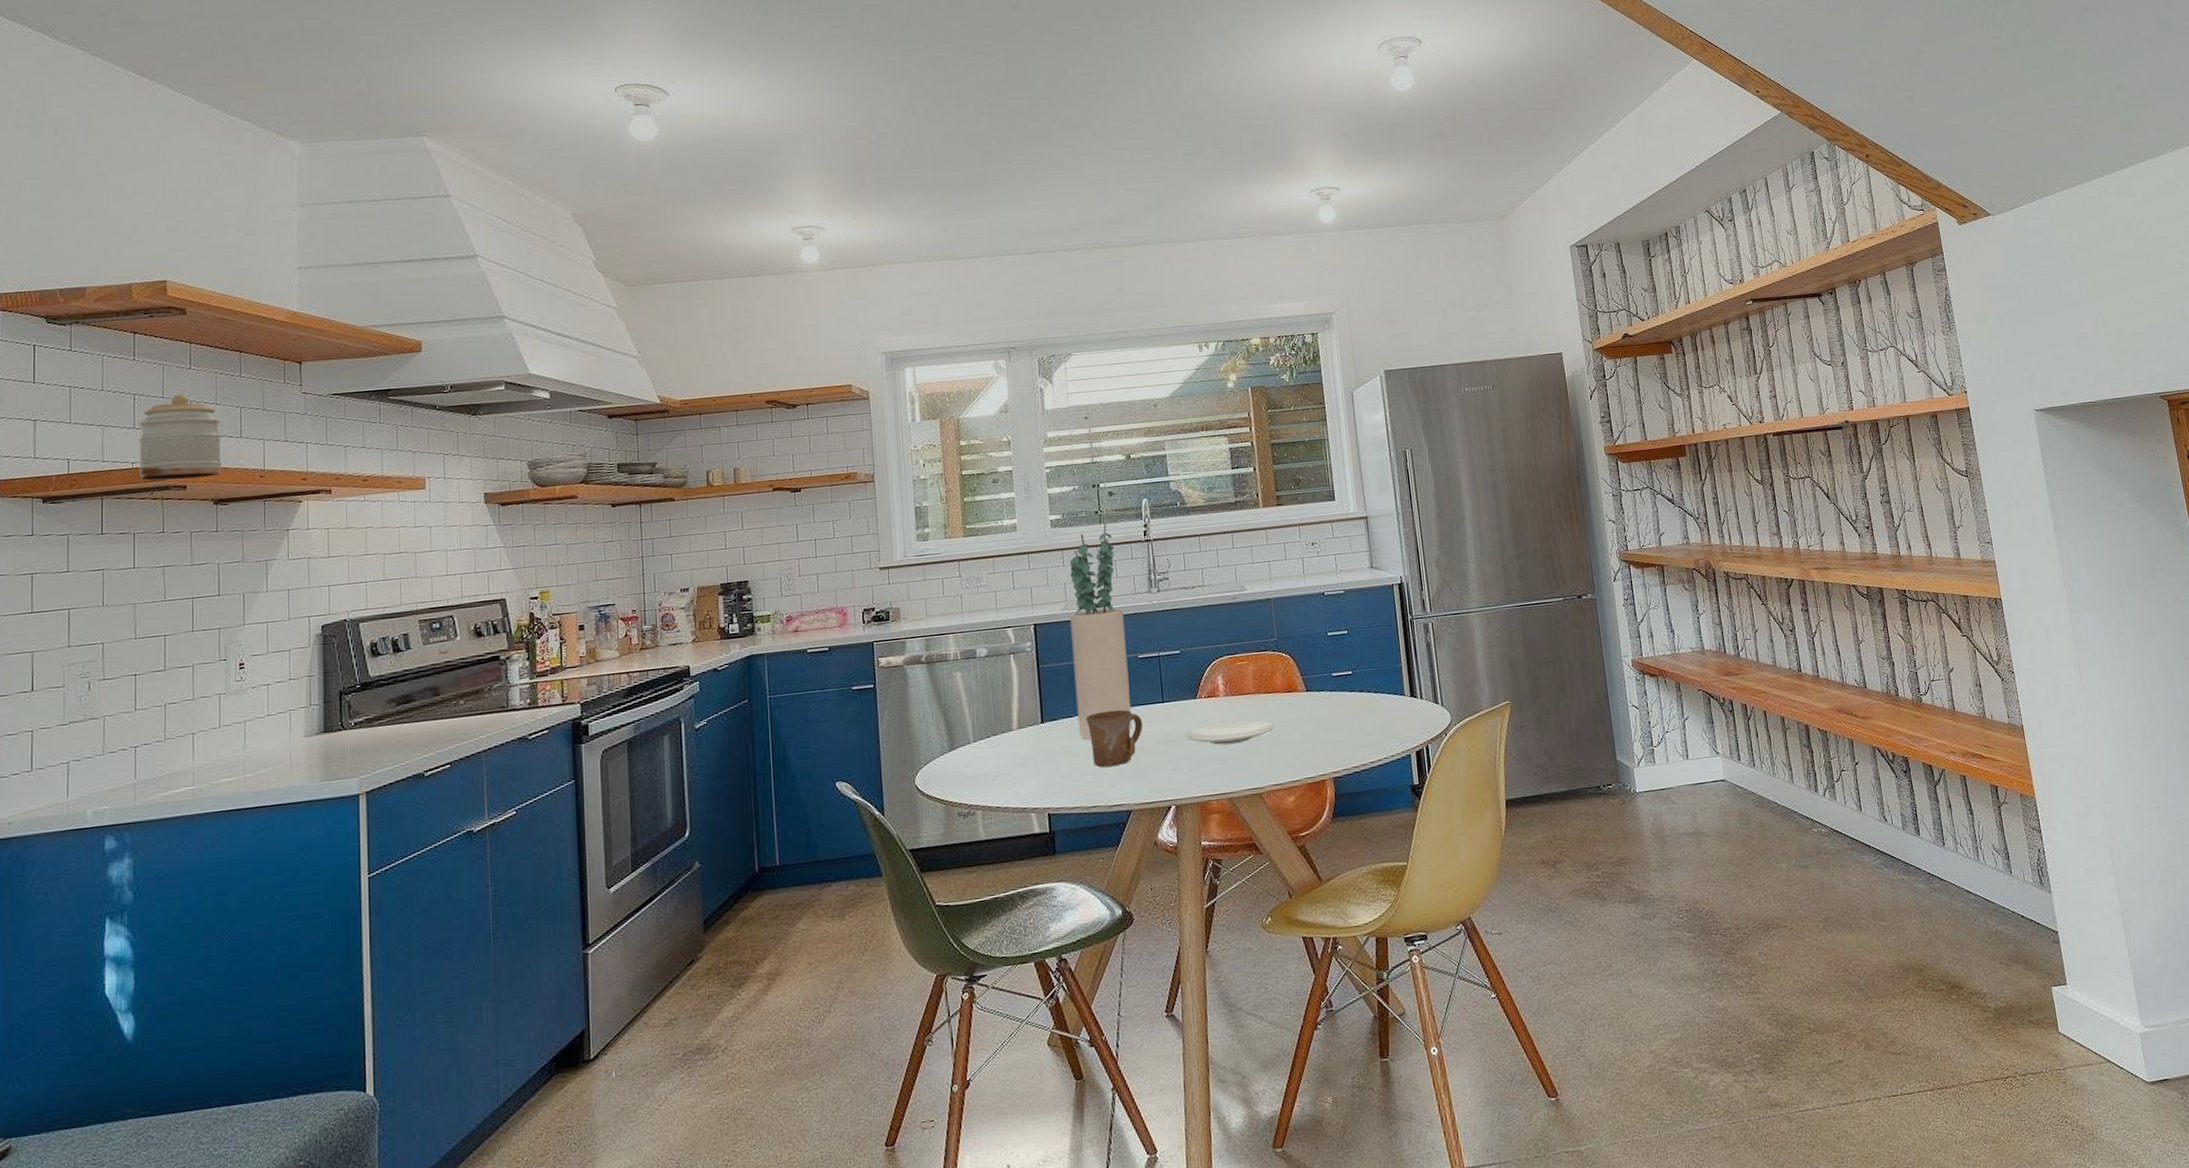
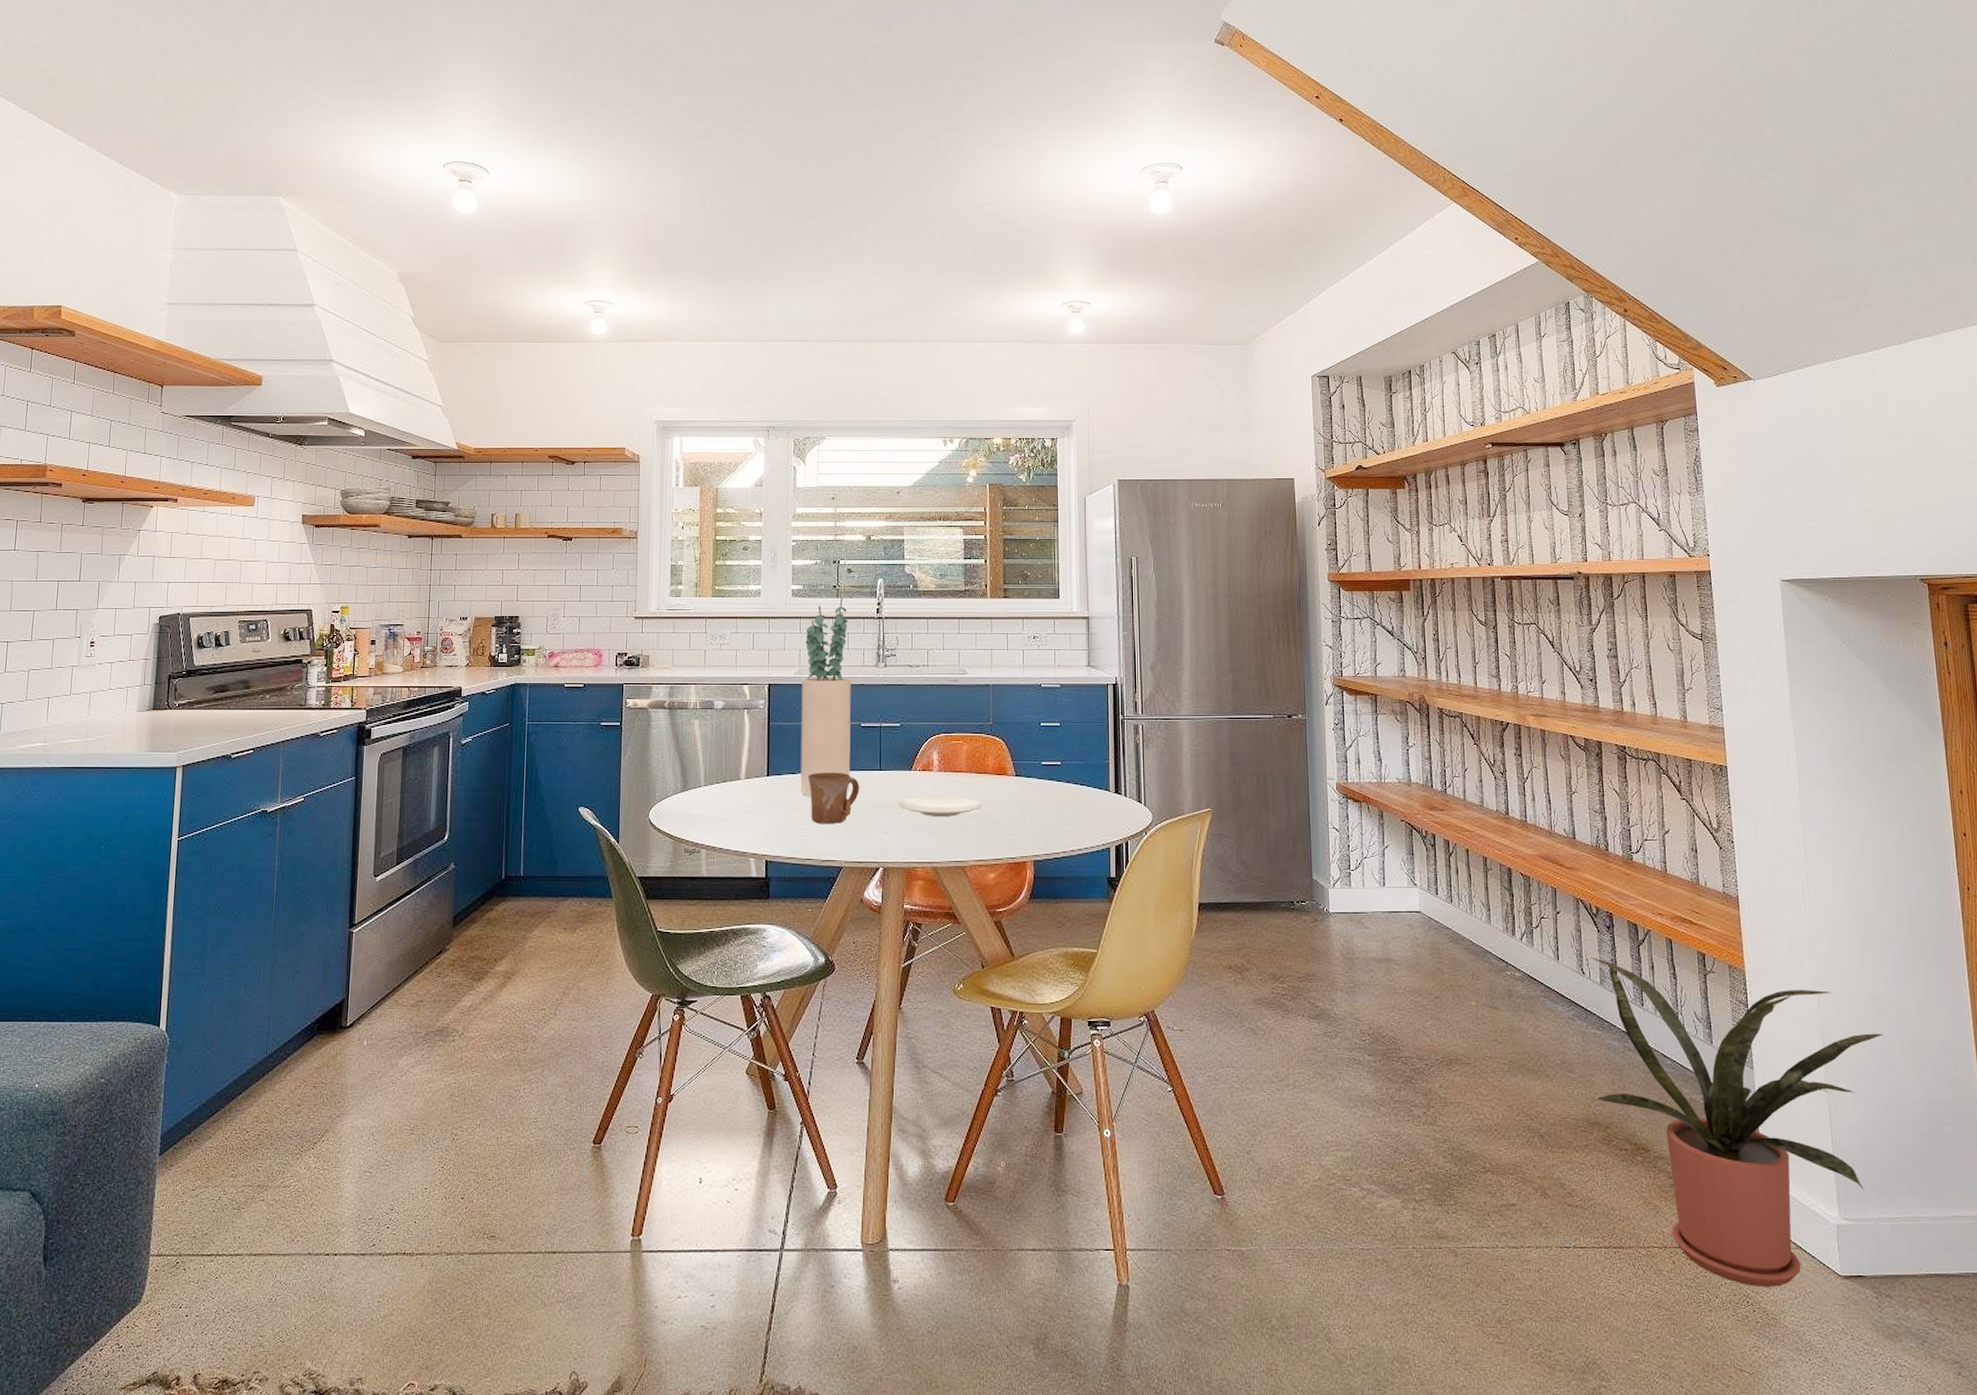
jar: present [138,395,222,481] -> none [26,405,95,478]
house plant: none [1891,803,2167,1106] -> present [1591,957,1884,1287]

